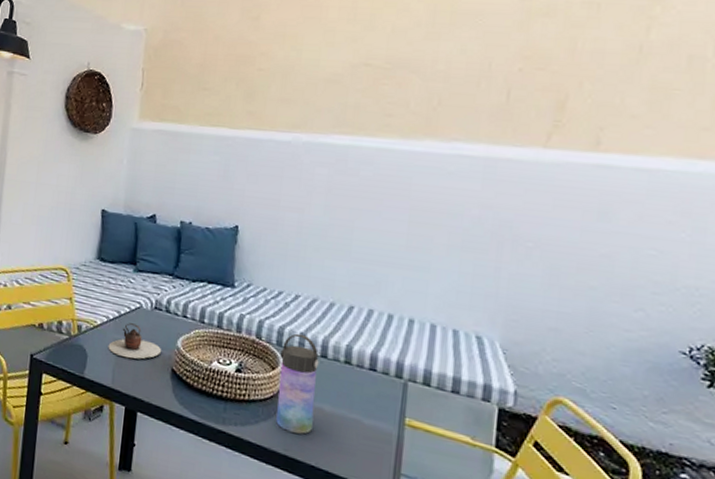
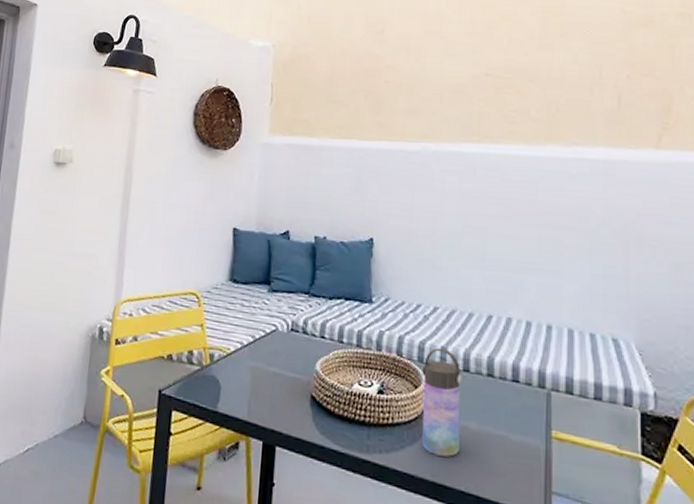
teapot: present [108,323,161,360] -> none [243,348,299,387]

